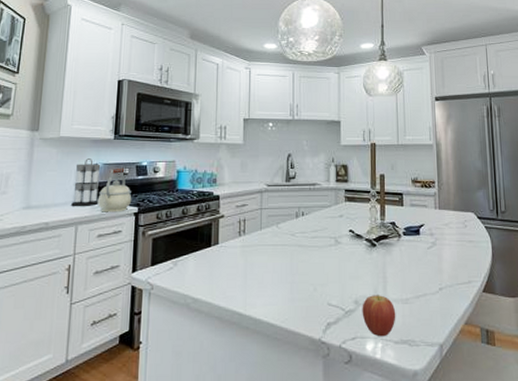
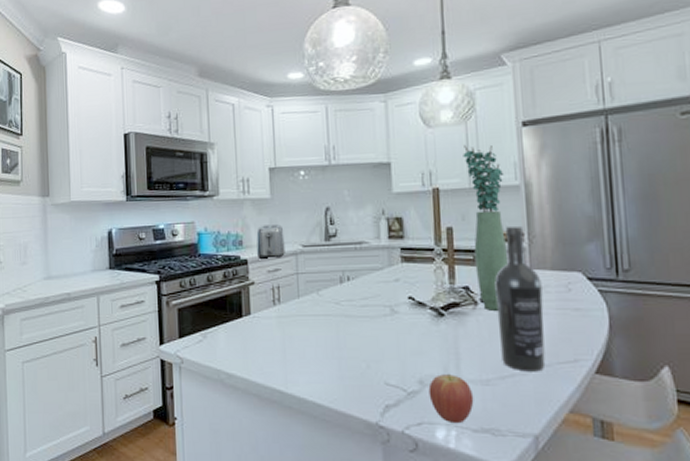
spice rack: present [71,159,101,207] -> none [90,223,118,277]
kettle: present [97,167,132,212] -> none [116,232,152,281]
toaster: none [228,166,253,195] -> present [256,224,285,259]
vase: none [393,111,424,242] -> present [463,144,509,311]
wine bottle: none [414,175,449,292] -> present [494,225,546,372]

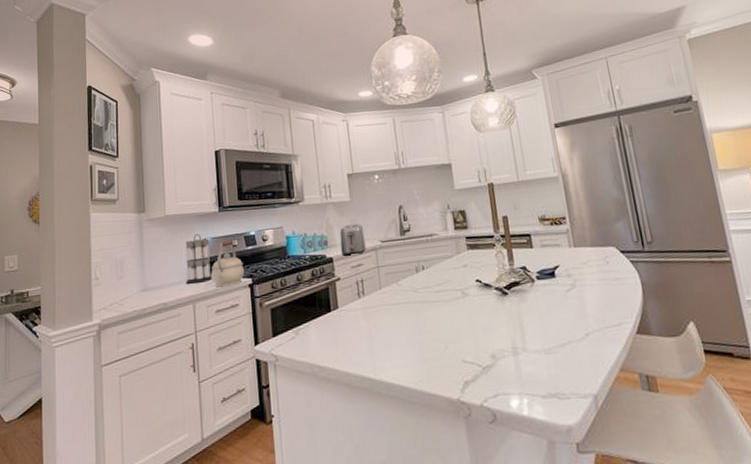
spice rack: none [90,223,118,277] -> present [185,234,212,285]
kettle: none [116,232,152,281] -> present [211,239,245,287]
fruit: present [428,373,474,424] -> none [500,345,540,392]
vase: present [463,144,509,311] -> none [510,145,556,286]
wine bottle: present [494,225,546,372] -> none [546,211,596,338]

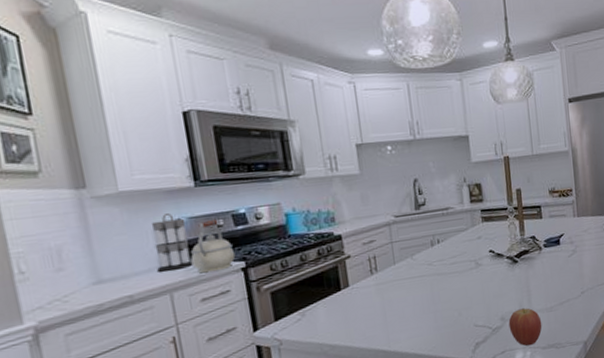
toaster: present [339,223,366,256] -> none [348,198,379,233]
fruit: none [500,345,540,392] -> present [508,307,542,346]

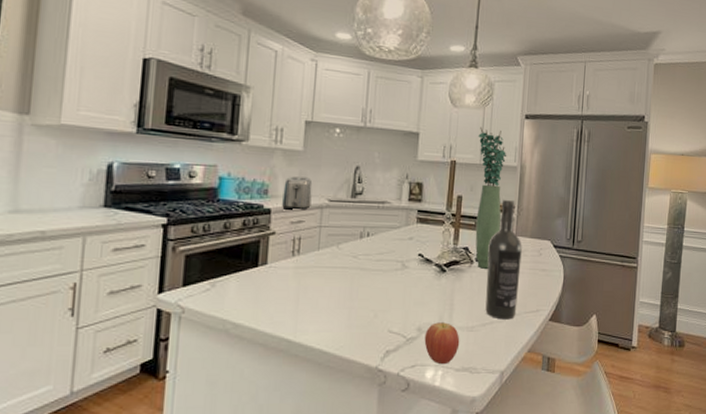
spice rack: present [151,213,193,273] -> none [77,155,118,215]
kettle: present [190,219,236,274] -> none [113,168,160,223]
toaster: none [348,198,379,233] -> present [282,176,313,211]
vase: none [526,118,563,253] -> present [475,126,507,269]
wine bottle: none [553,183,590,296] -> present [485,199,522,320]

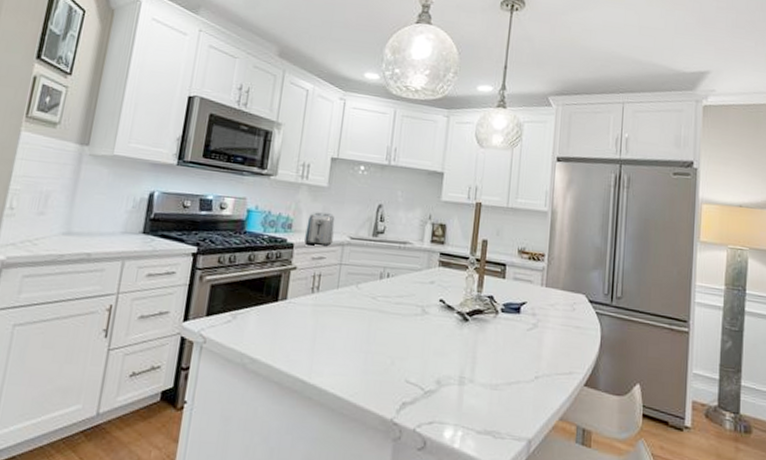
fruit: present [424,321,460,365] -> none [443,375,483,425]
vase: present [475,126,507,269] -> none [501,168,537,321]
wine bottle: present [485,199,522,320] -> none [511,246,553,381]

